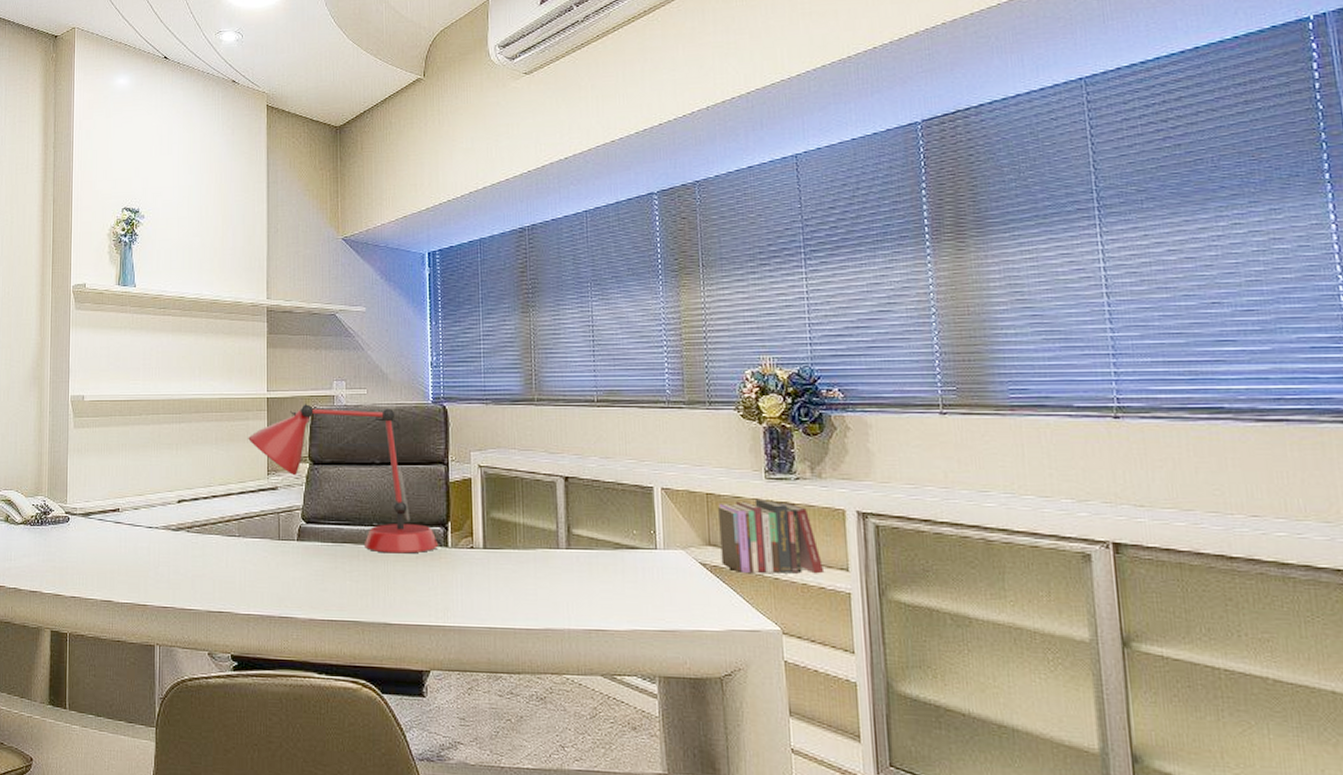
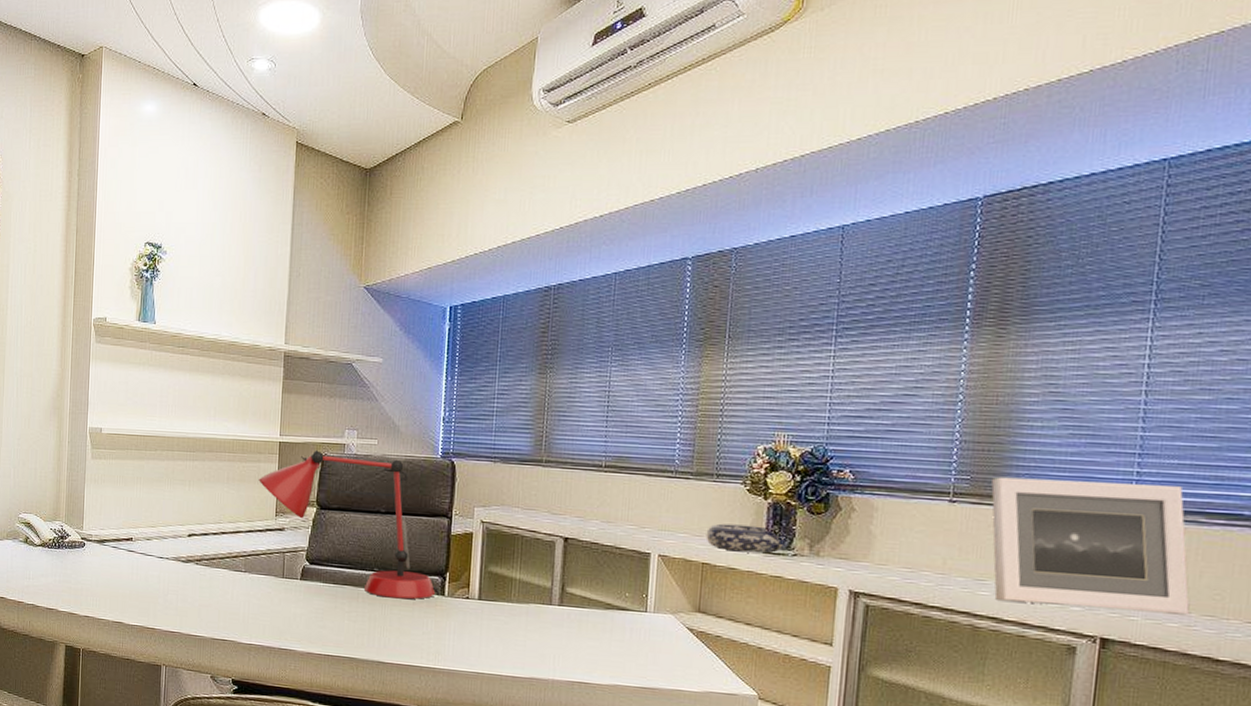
decorative bowl: none [706,451,784,480] -> present [706,523,784,554]
books: present [718,498,825,574] -> none [708,571,809,647]
picture frame: none [977,384,1193,513] -> present [991,477,1190,615]

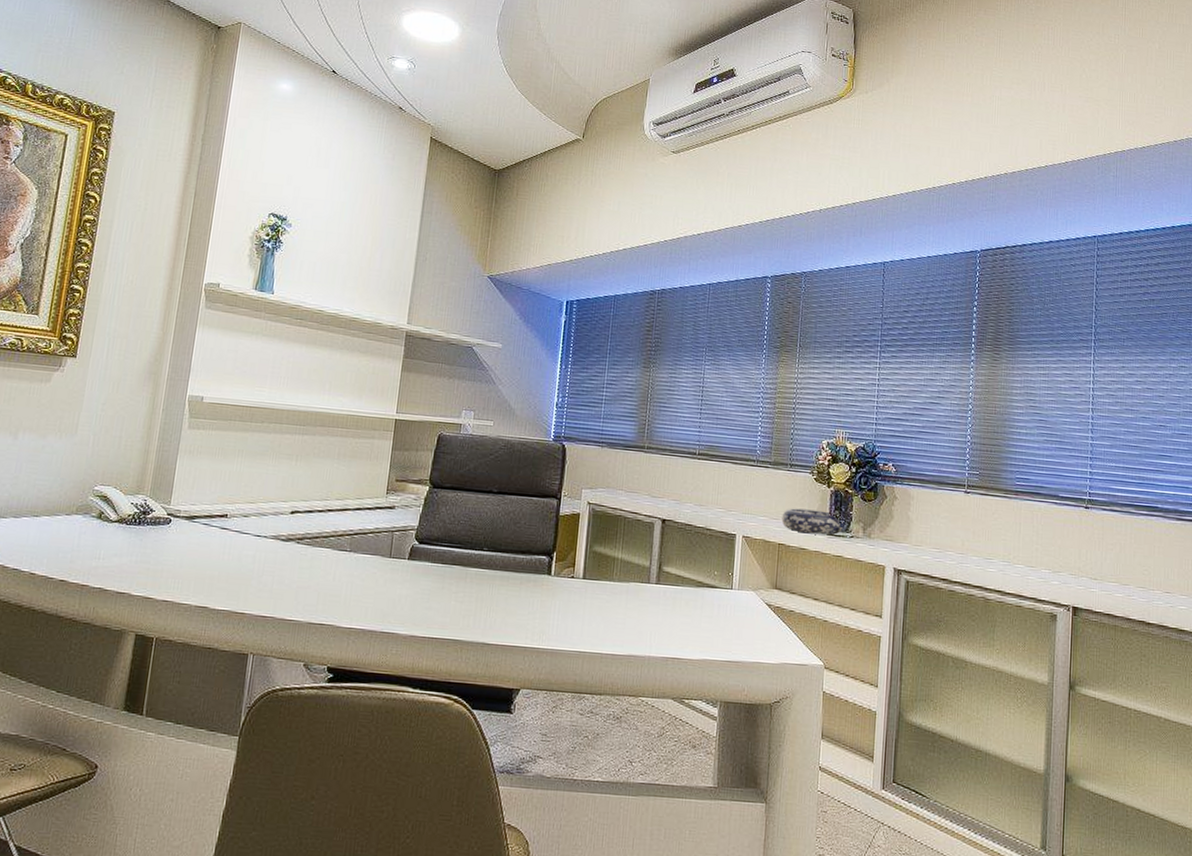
desk lamp: present [259,450,440,600] -> none [371,429,547,579]
picture frame: present [991,477,1190,615] -> none [994,473,1129,587]

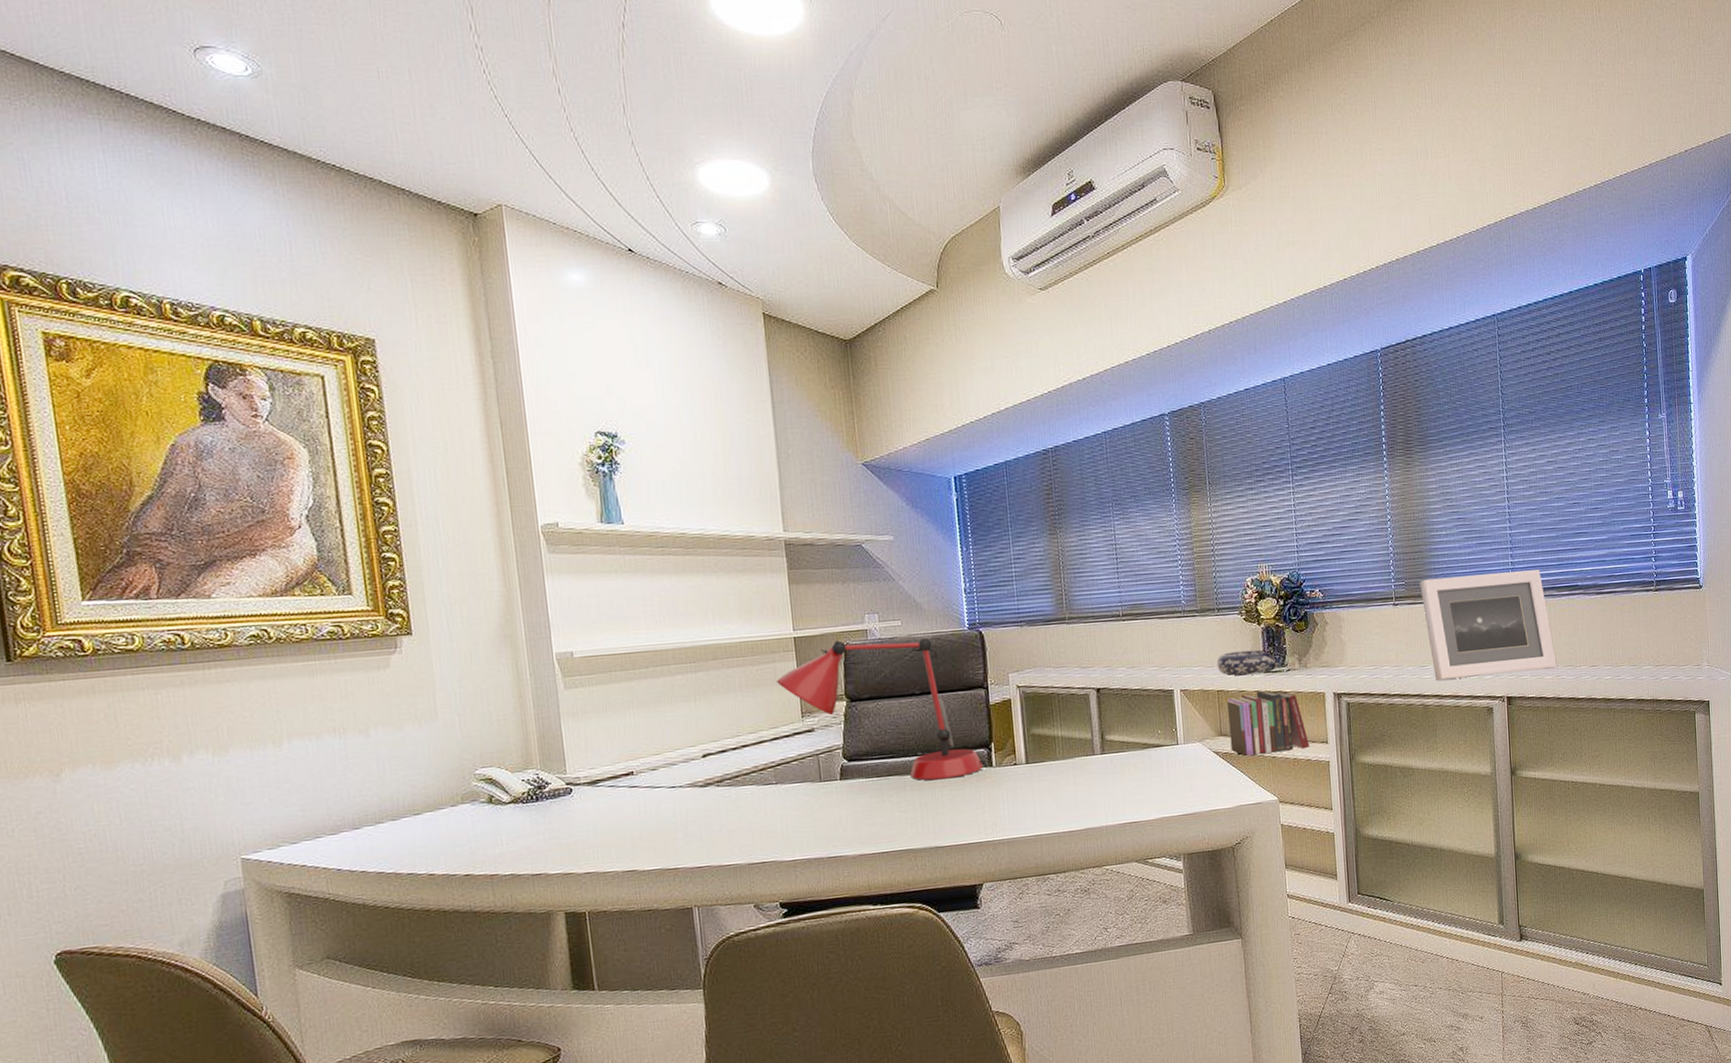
desk lamp: none [371,429,547,579] -> present [776,635,988,781]
books: none [783,551,864,619] -> present [1227,690,1310,757]
picture frame: none [994,473,1129,587] -> present [1420,569,1557,680]

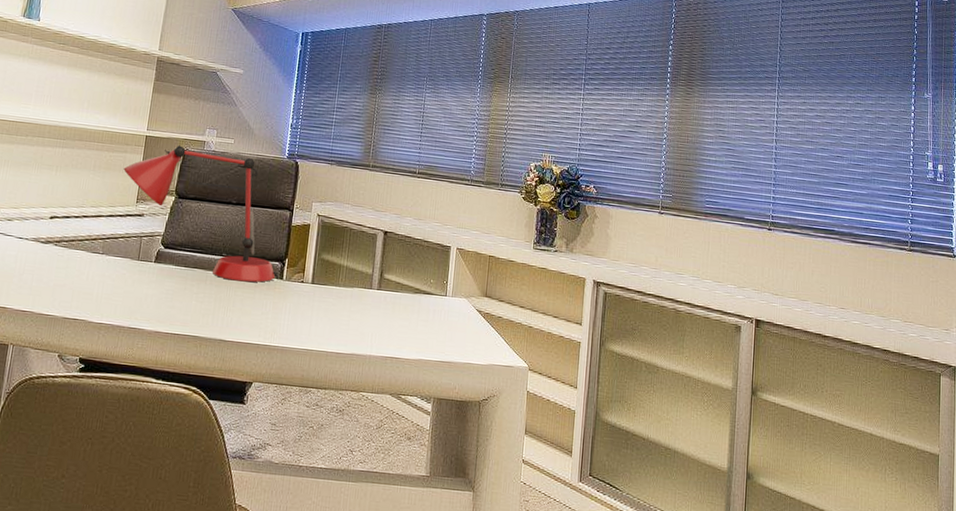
decorative bowl: present [1216,649,1279,676] -> none [492,224,548,250]
books: present [1227,690,1310,757] -> none [493,263,565,326]
picture frame: present [1420,569,1557,680] -> none [685,196,807,303]

